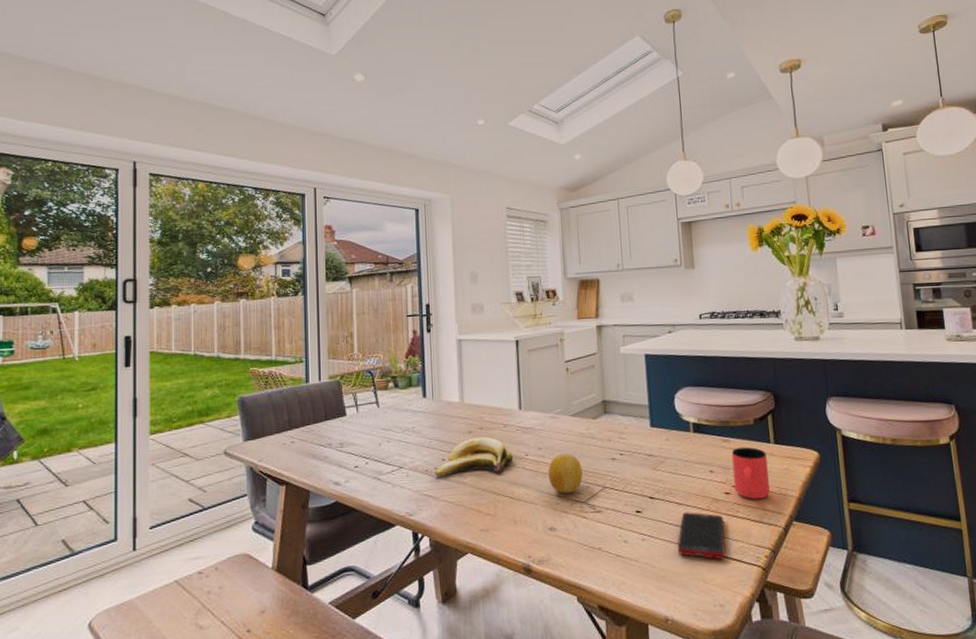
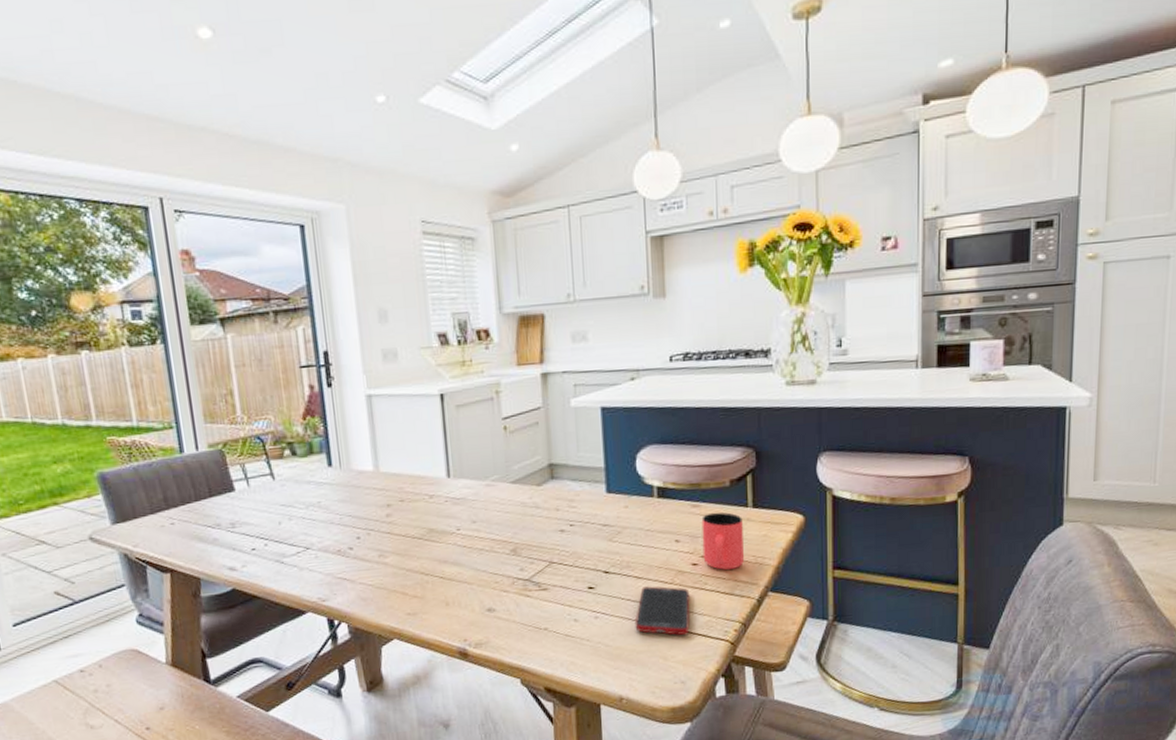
banana: present [434,436,514,477] -> none [348,510,443,557]
fruit: present [548,453,583,494] -> none [484,526,526,571]

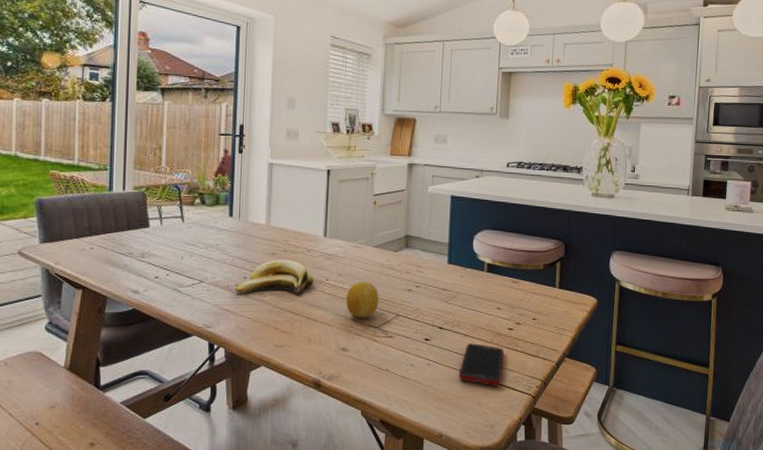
banana: none [348,510,443,557] -> present [235,259,314,294]
fruit: none [484,526,526,571] -> present [346,281,379,318]
cup: present [701,512,744,570] -> none [517,289,550,336]

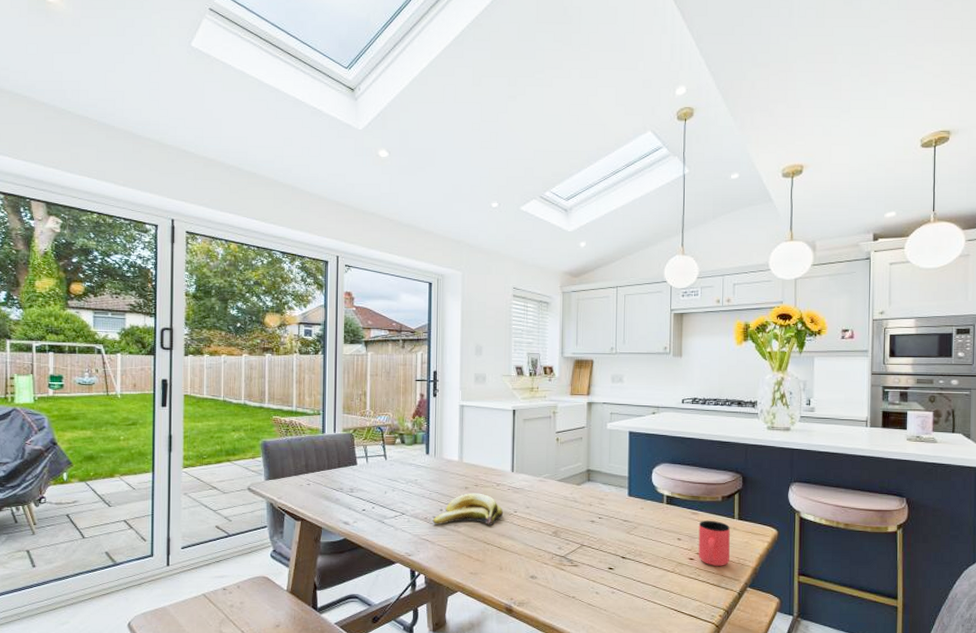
fruit: present [346,281,379,318] -> none [534,513,564,548]
cell phone: present [458,343,504,387] -> none [642,572,686,615]
cup: none [517,289,550,336] -> present [698,520,730,566]

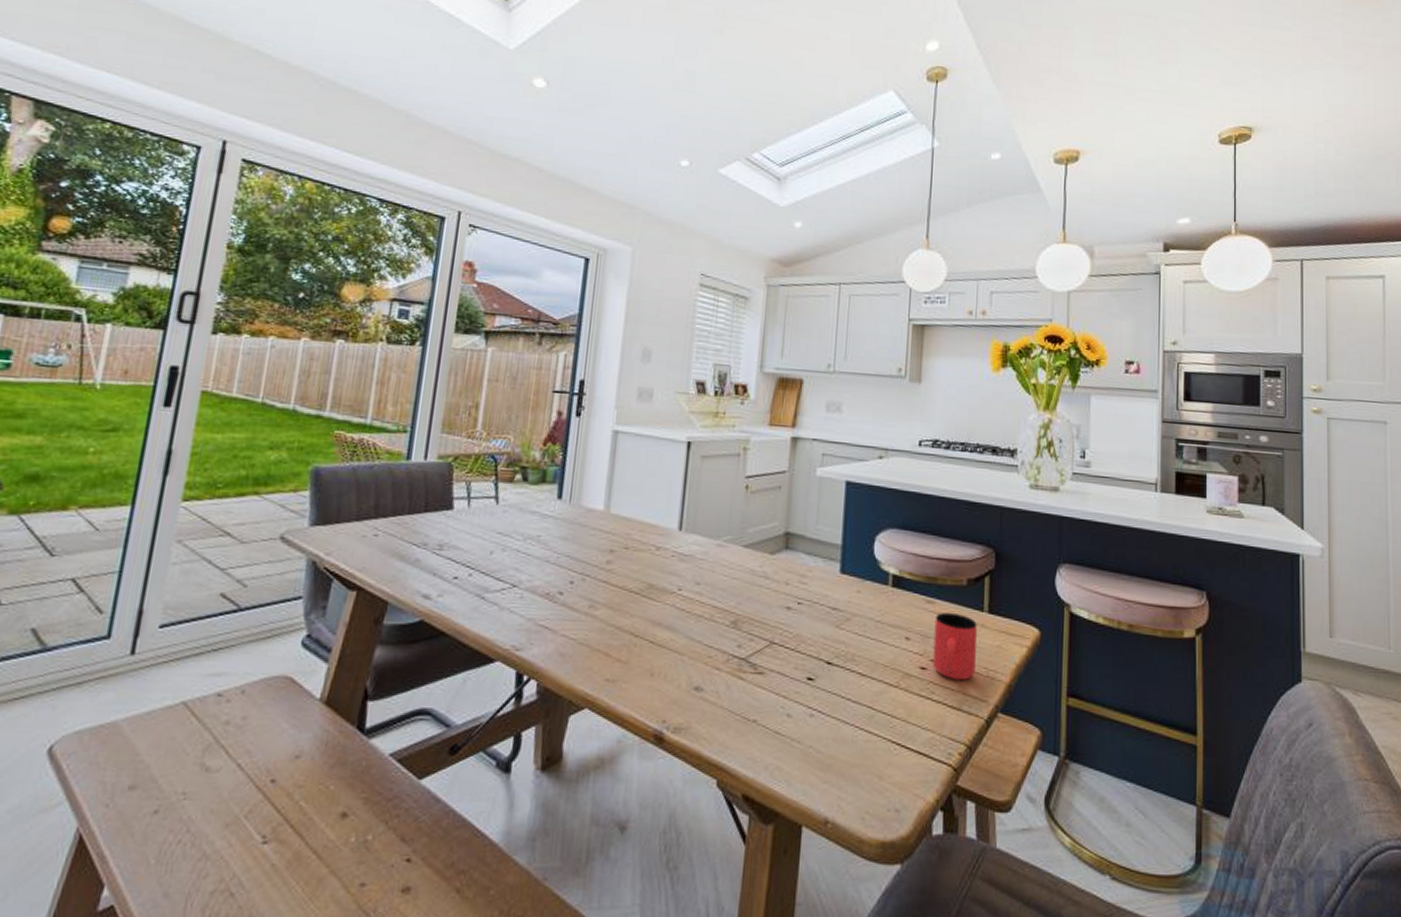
banana: present [432,493,504,525] -> none [557,558,663,609]

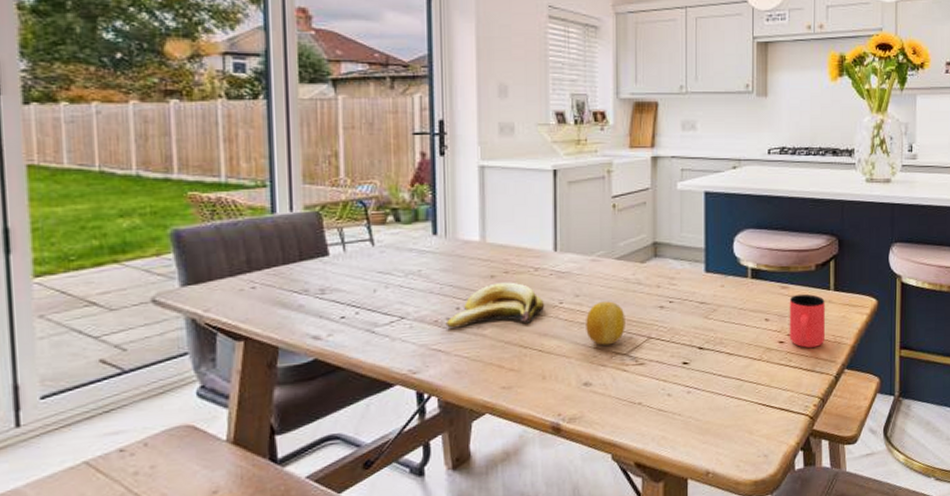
banana: none [557,558,663,609] -> present [445,282,545,328]
fruit: none [703,593,748,645] -> present [586,301,625,346]

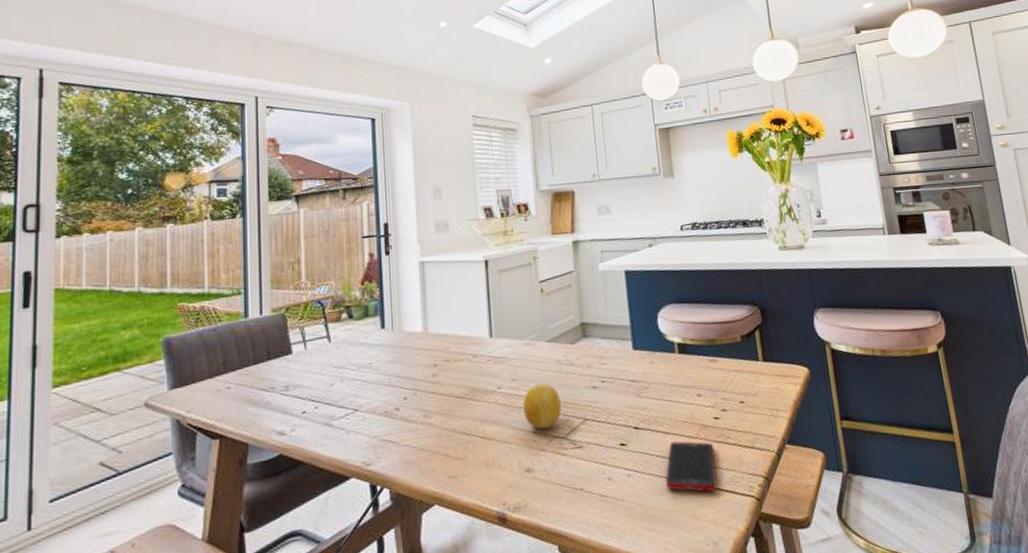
banana: present [445,282,545,328] -> none [394,369,485,419]
cell phone: none [724,362,776,410] -> present [665,441,717,493]
cup: present [789,293,825,348] -> none [719,366,761,423]

